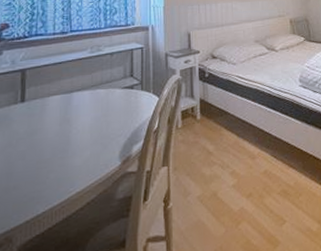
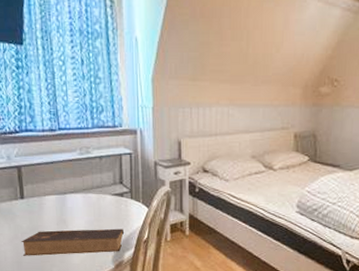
book: none [15,121,133,165] -> present [21,228,124,256]

